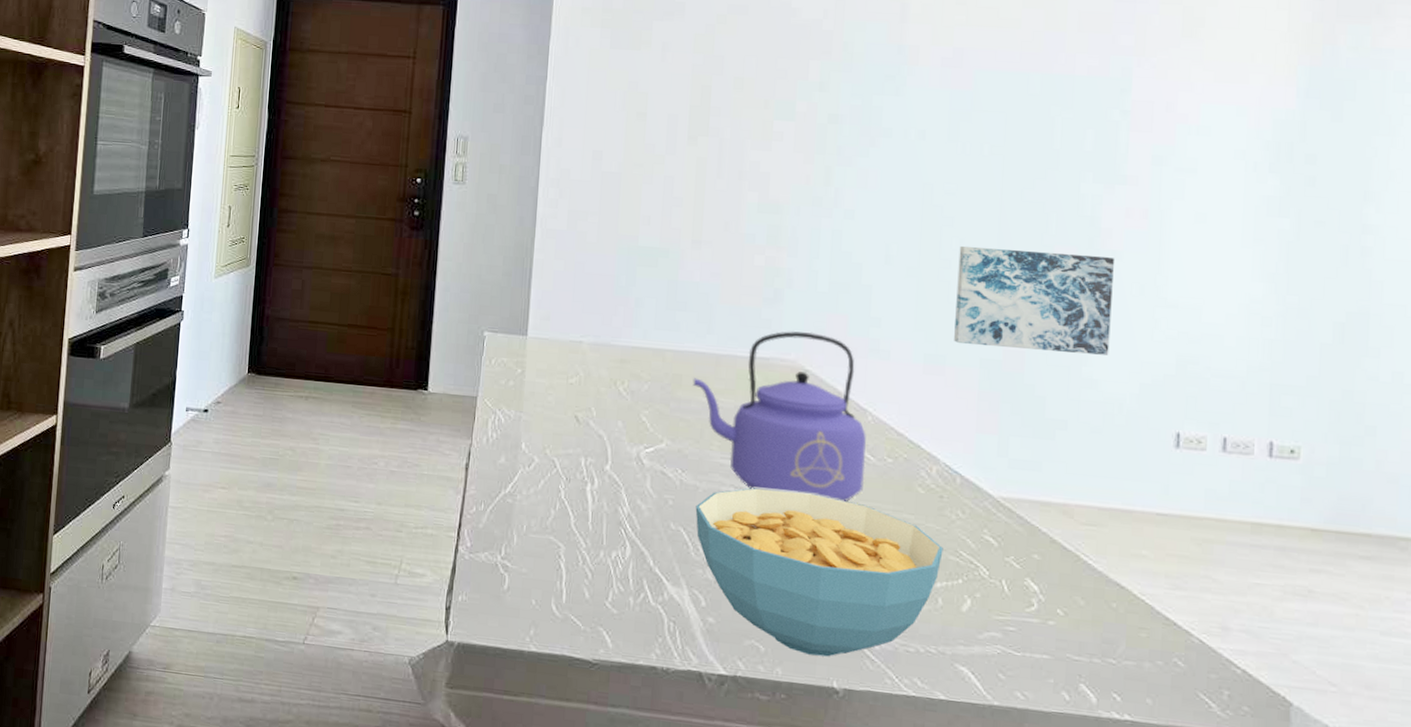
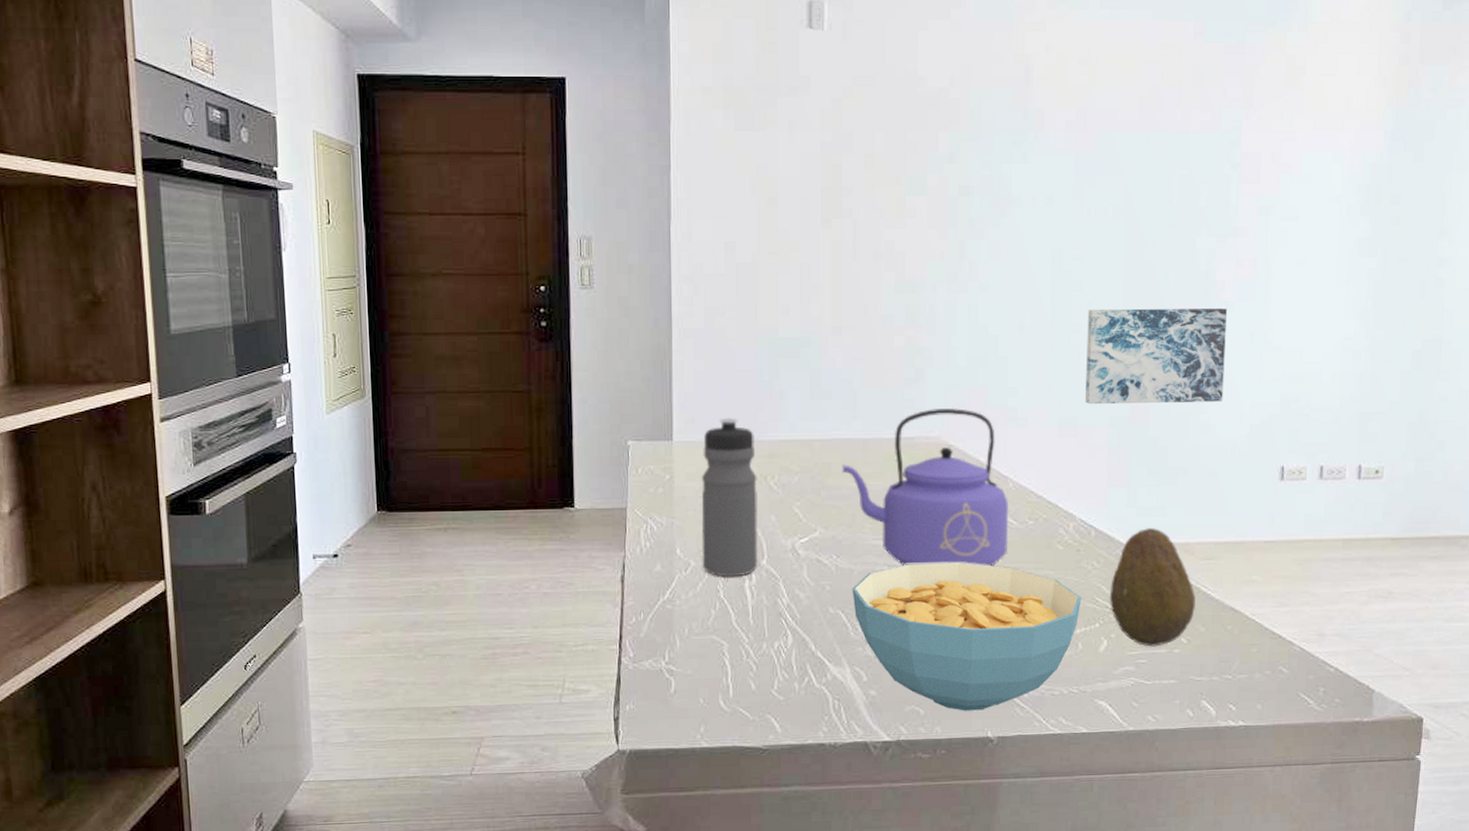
water bottle: none [545,319,607,479] -> present [701,417,758,577]
fruit: none [974,481,1075,615] -> present [1109,527,1196,647]

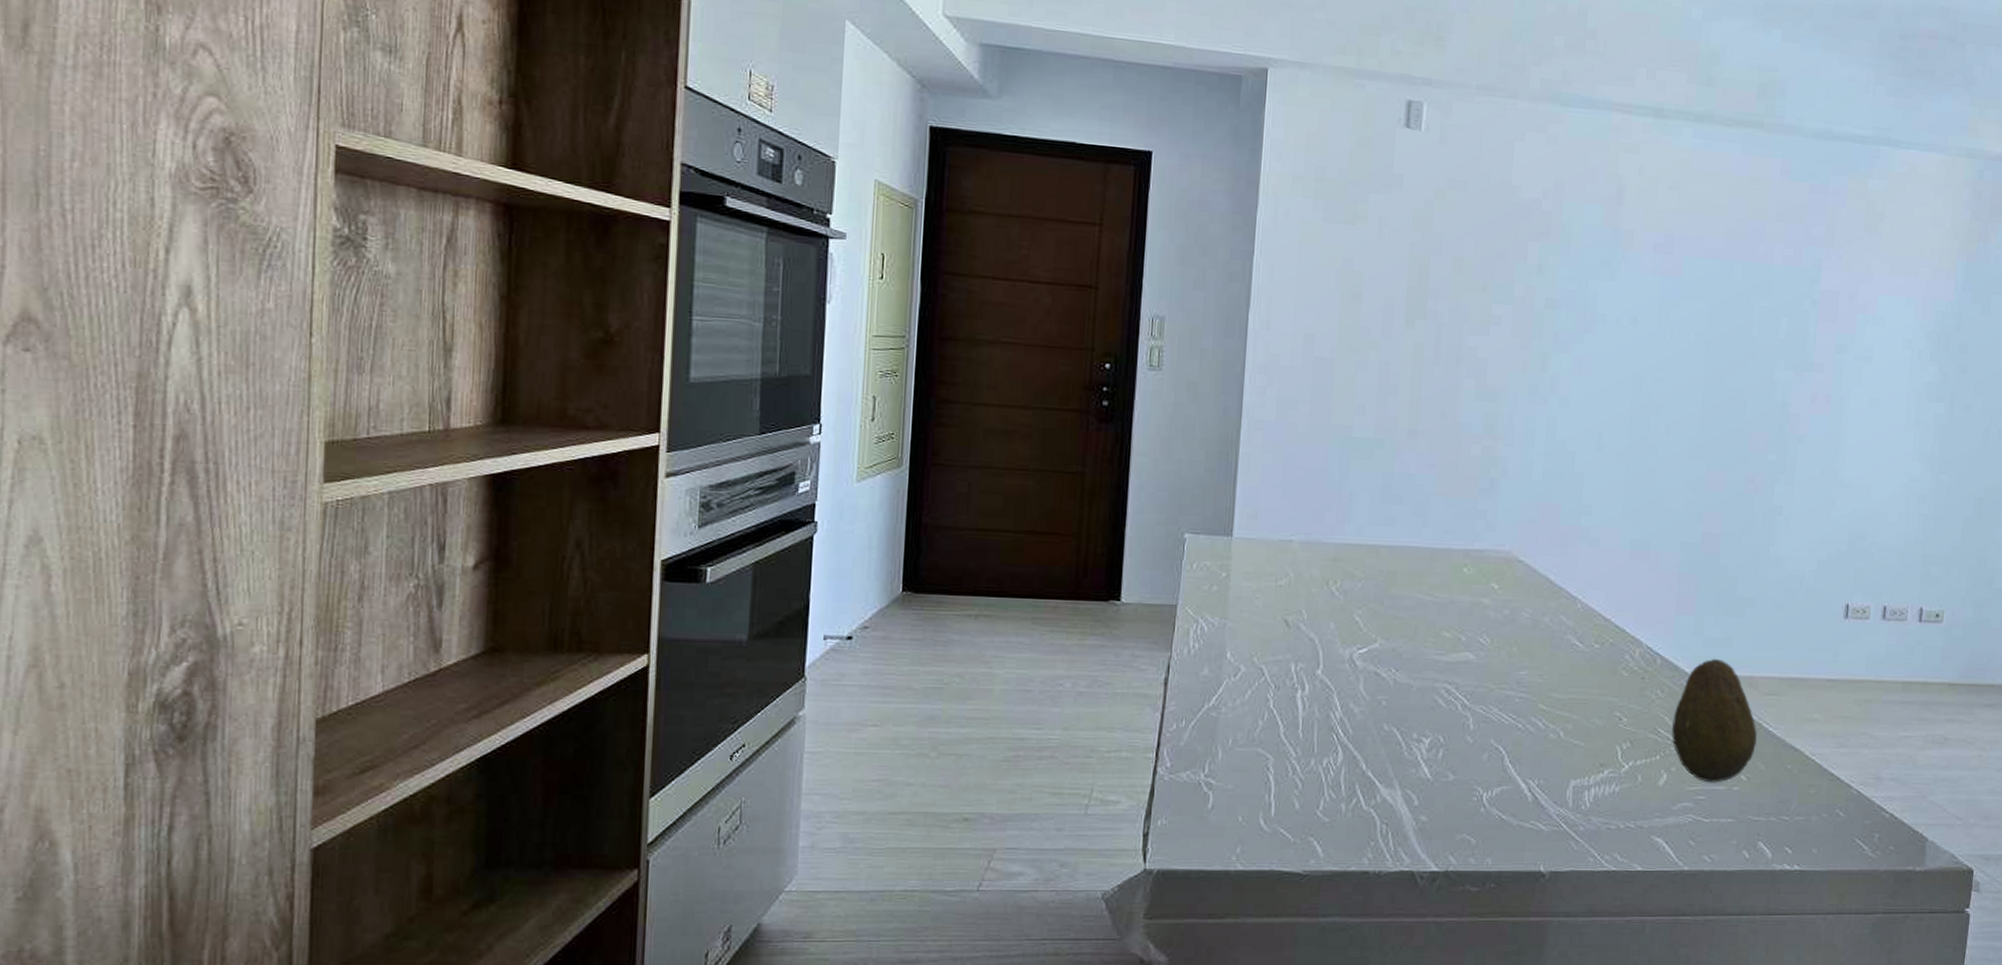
water bottle: present [701,417,758,577] -> none [1253,516,1319,686]
kettle: present [842,407,1009,566] -> none [1407,522,1576,689]
cereal bowl: present [852,561,1082,711] -> none [1409,682,1644,842]
wall art: present [1085,308,1227,405] -> none [1658,432,1800,535]

